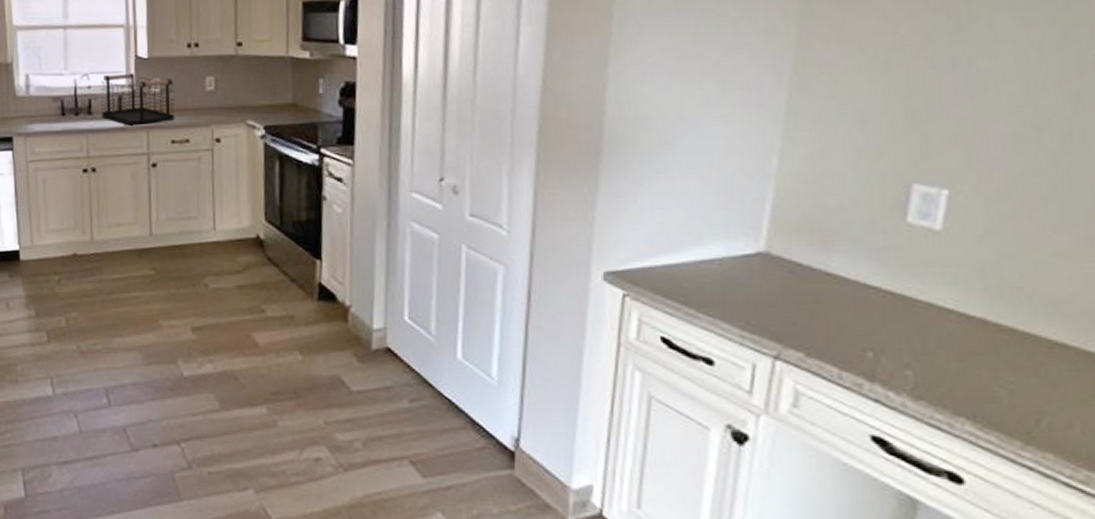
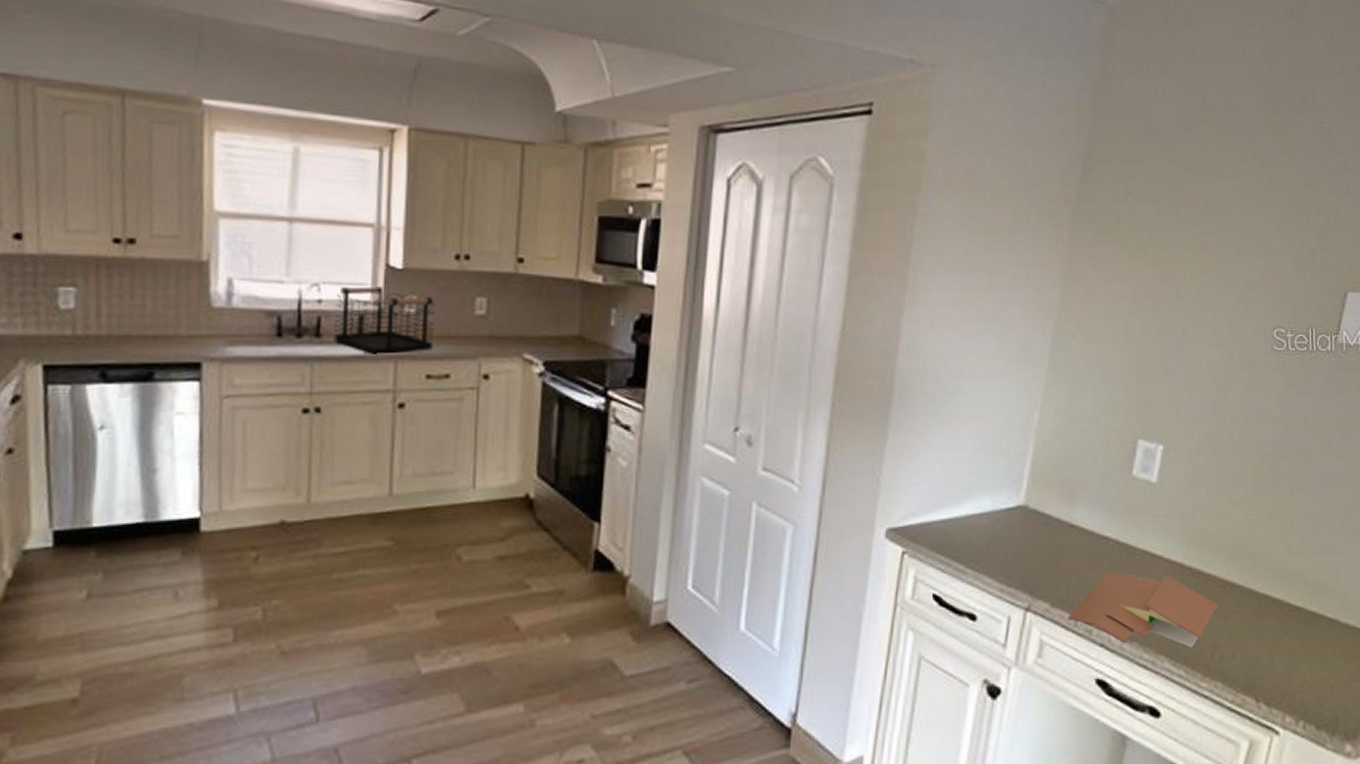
papers: none [830,324,1043,412] -> present [1068,572,1219,648]

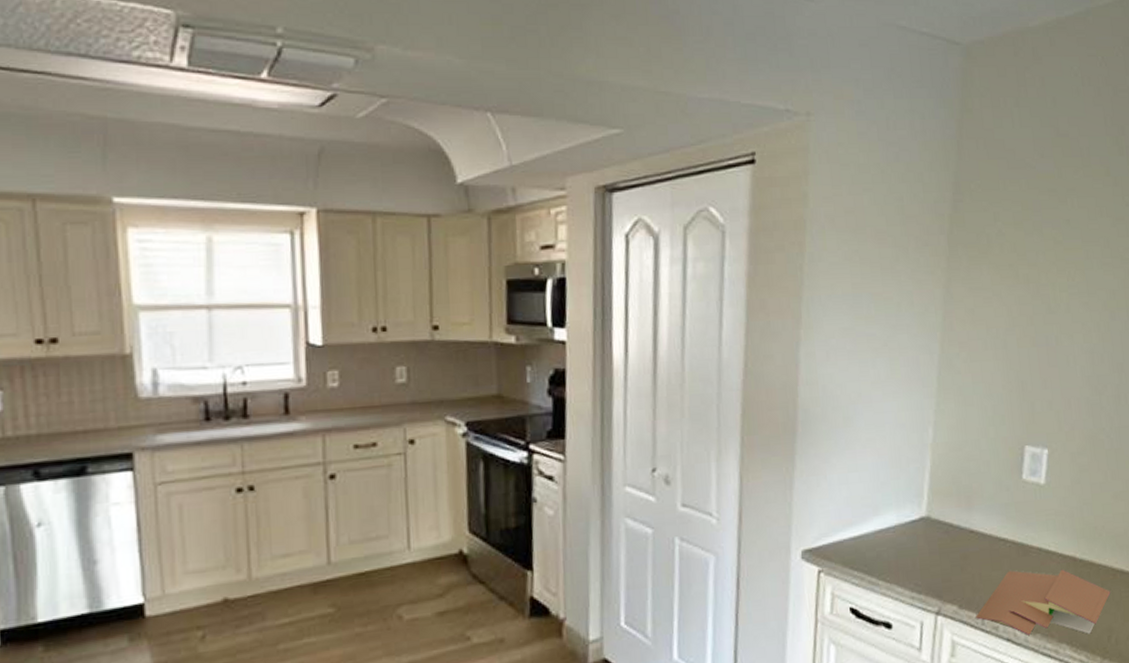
dish rack: present [334,286,435,354] -> none [260,364,358,430]

